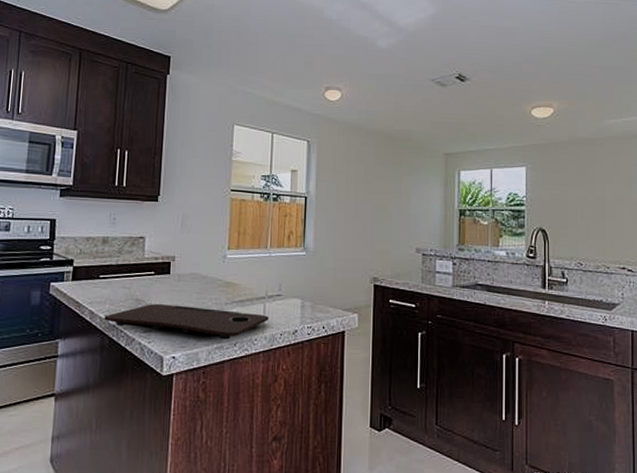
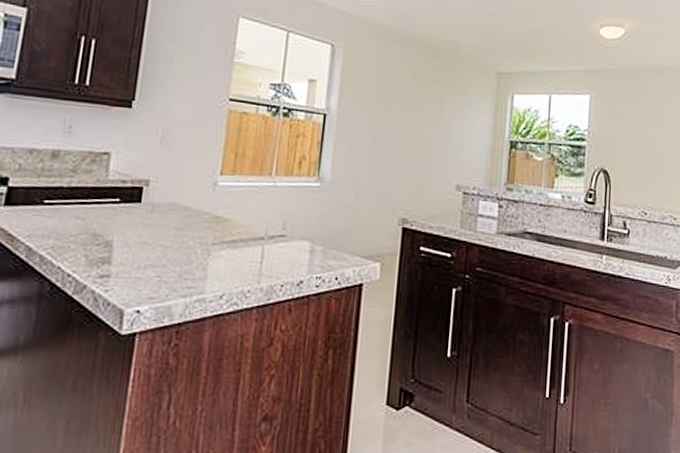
cutting board: present [104,304,269,340] -> none [46,240,268,291]

